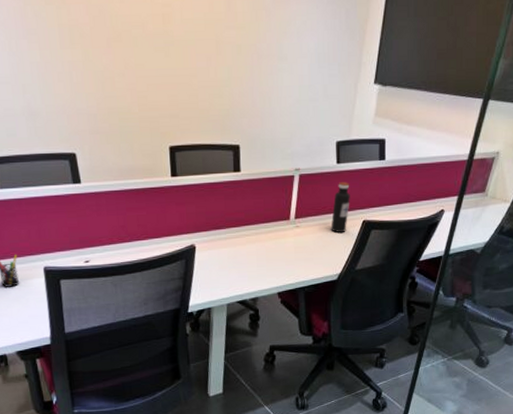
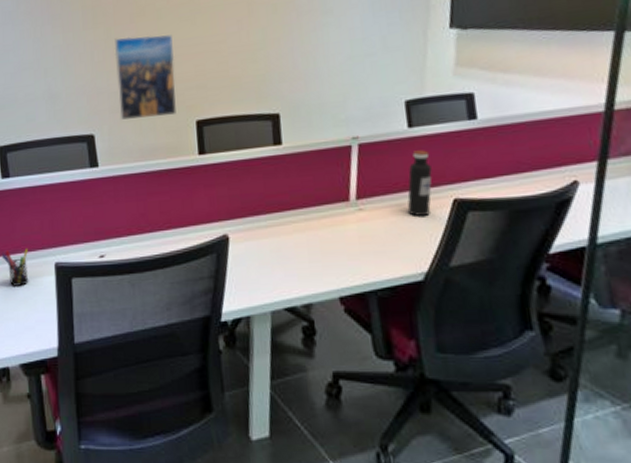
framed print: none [92,61,152,142] -> present [114,34,176,121]

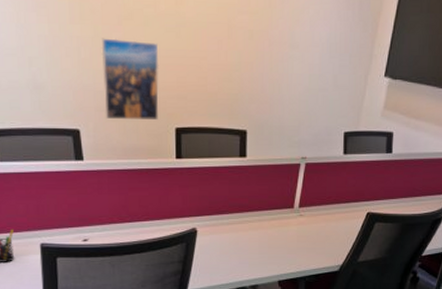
water bottle: present [407,150,432,216] -> none [334,173,356,223]

